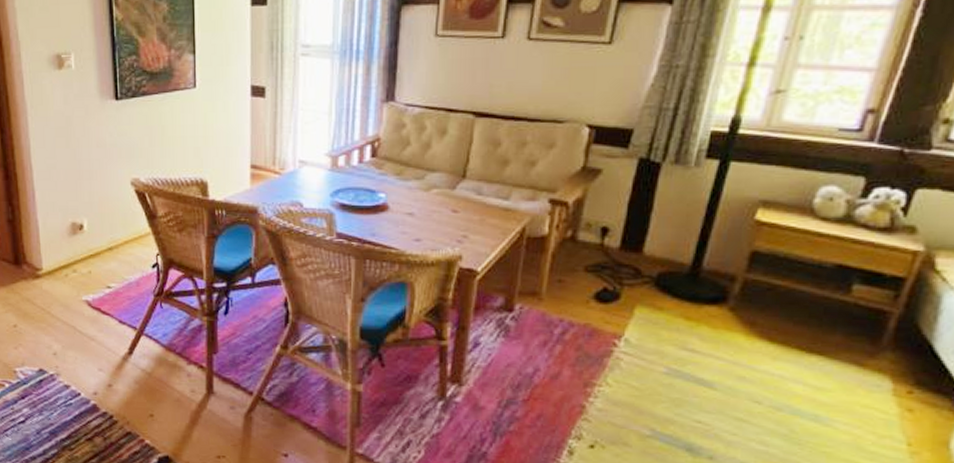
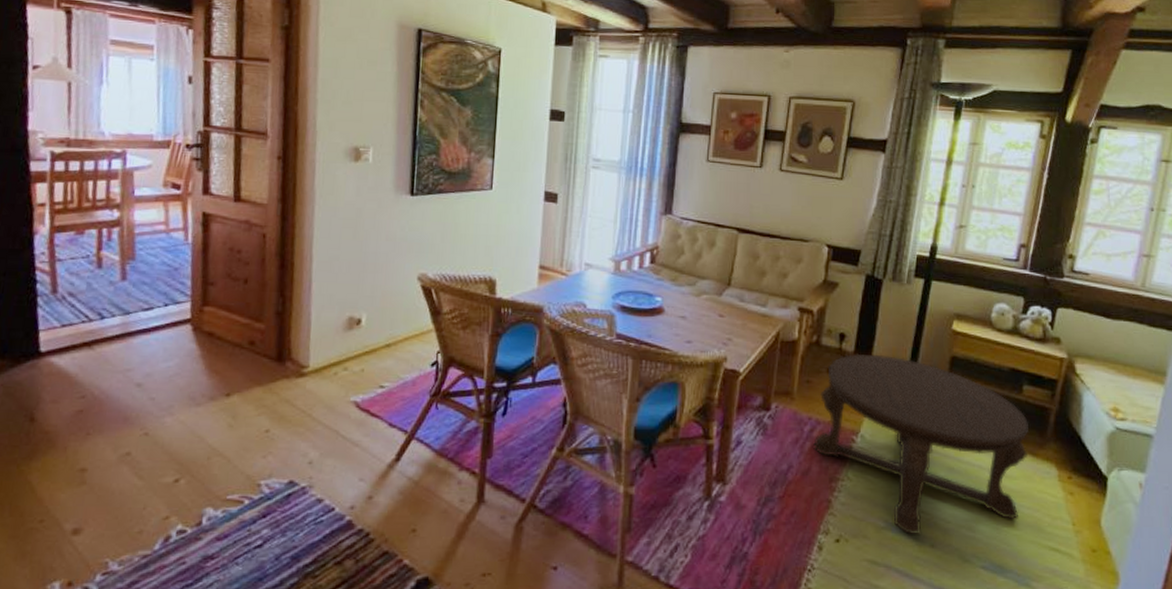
coffee table: none [563,249,856,446] -> present [812,353,1028,535]

